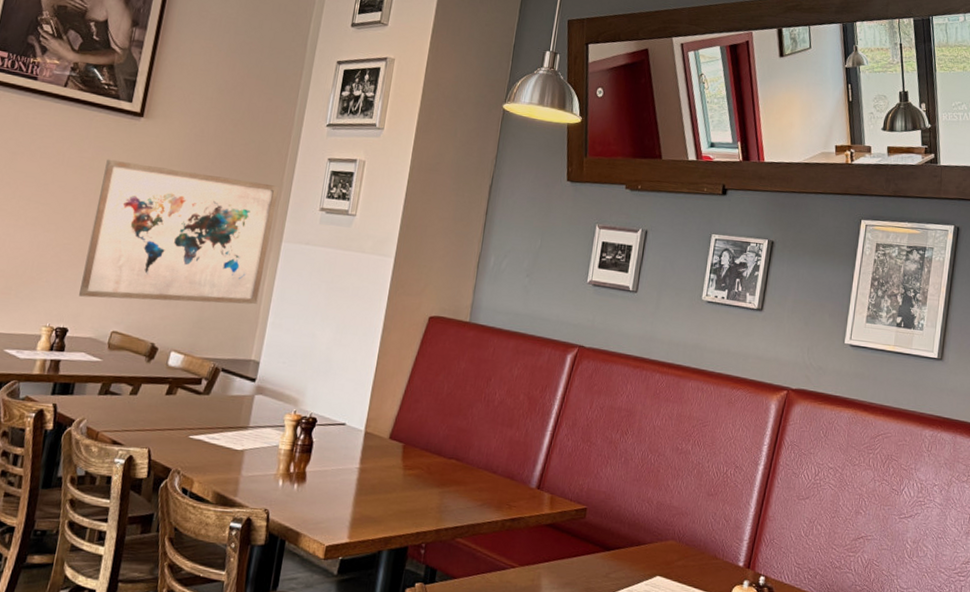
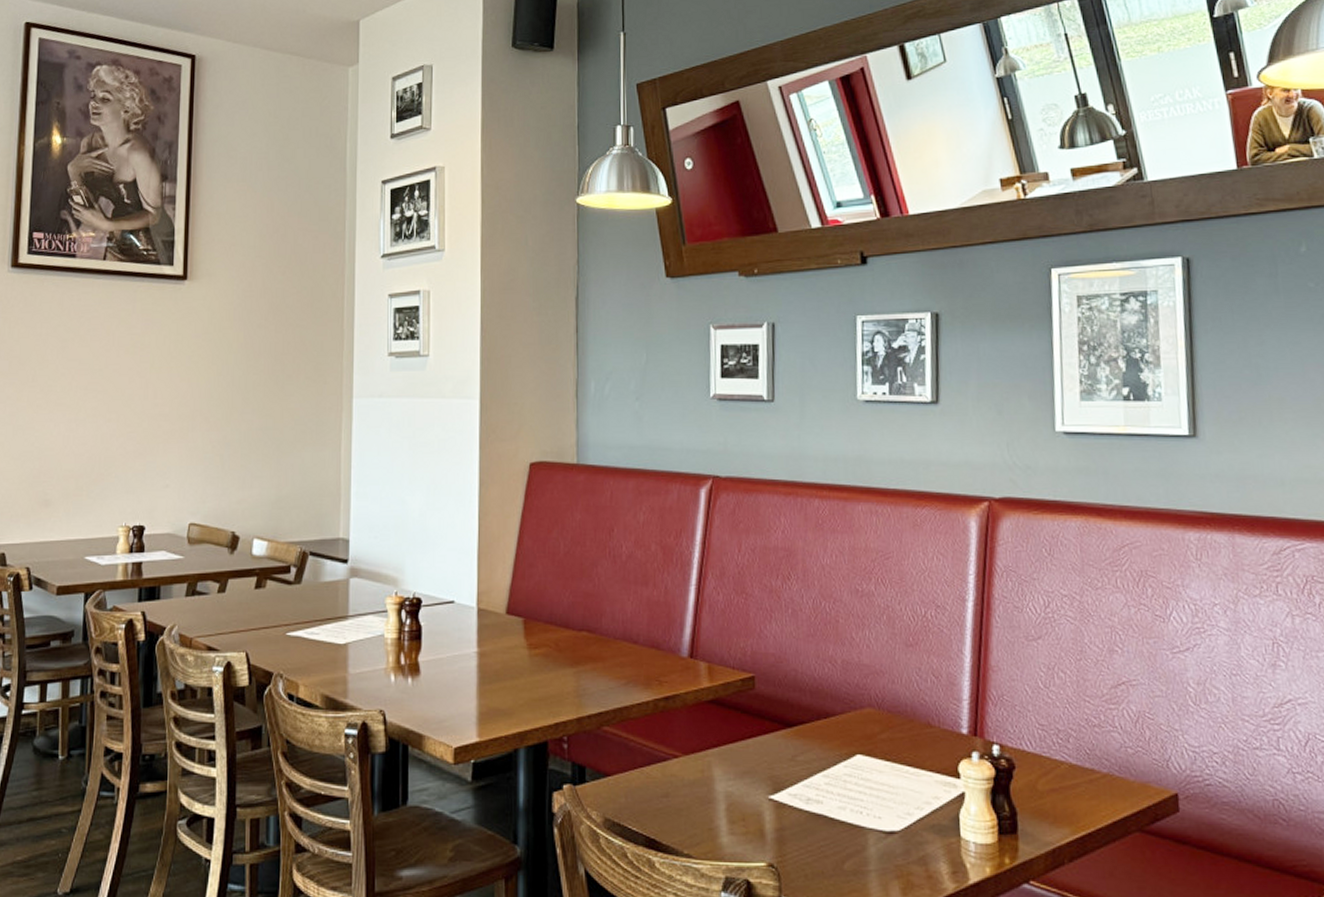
wall art: present [79,159,280,305] -> none [150,332,341,489]

